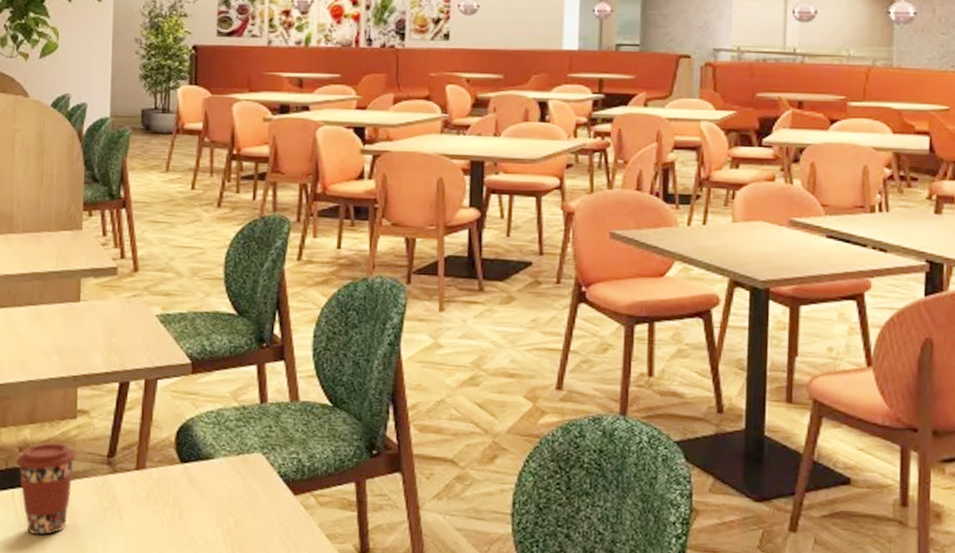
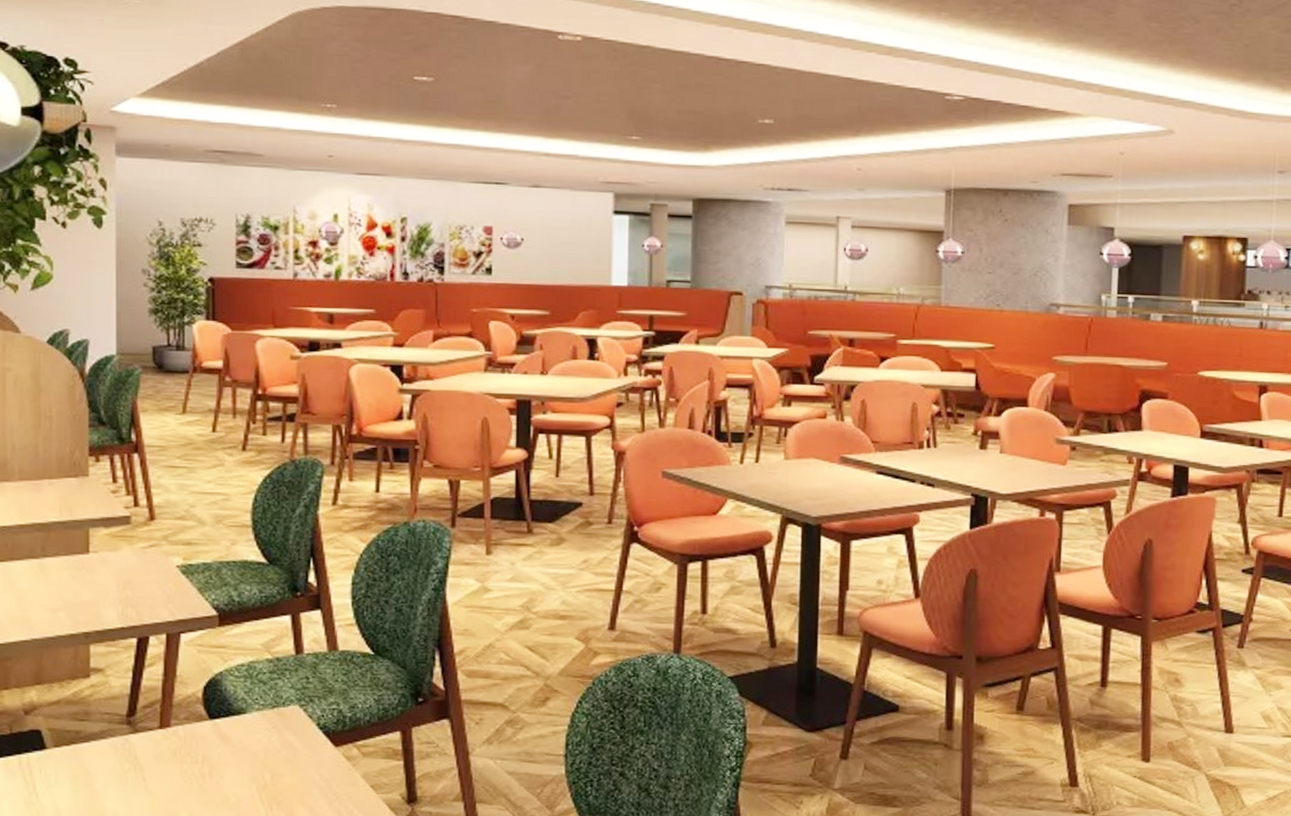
coffee cup: present [16,442,77,535] -> none [21,703,92,801]

